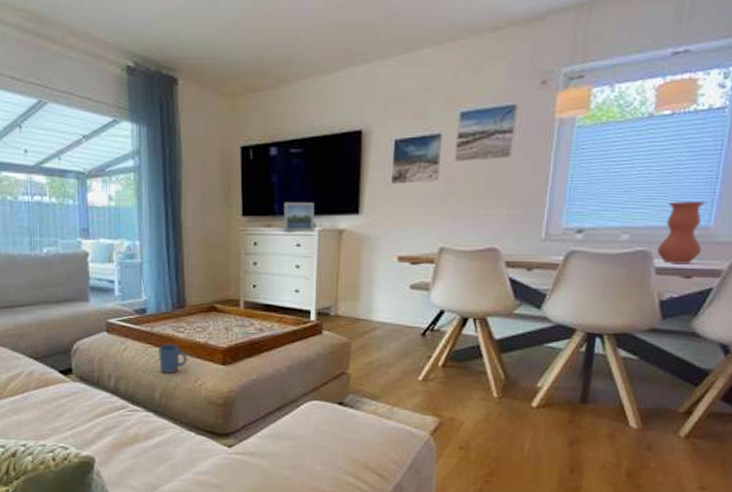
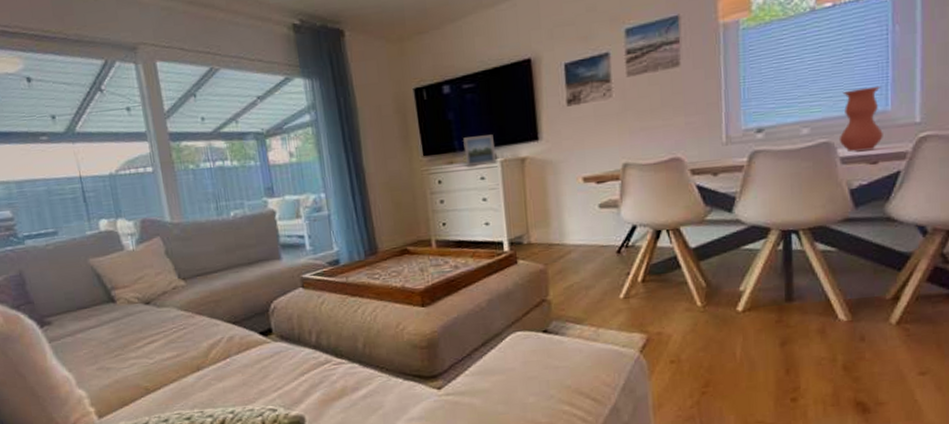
mug: present [159,343,188,374] -> none [356,291,386,322]

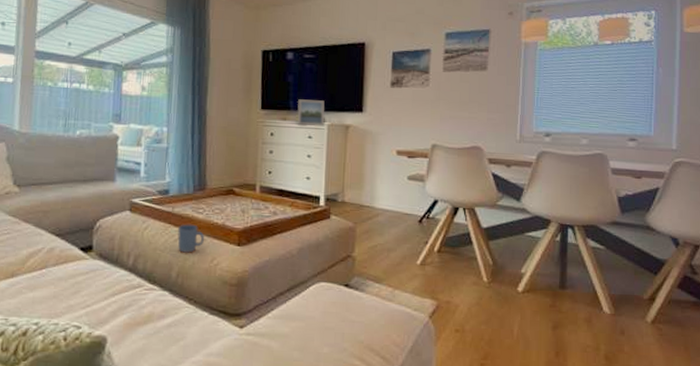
mug: none [356,291,386,322] -> present [177,224,205,253]
vase: present [839,86,883,153] -> none [611,114,647,167]

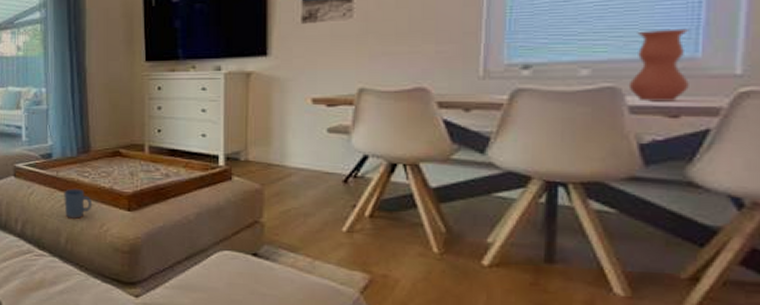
picture frame: present [297,99,325,127] -> none [188,46,221,77]
vase: none [611,114,647,167] -> present [628,28,690,102]

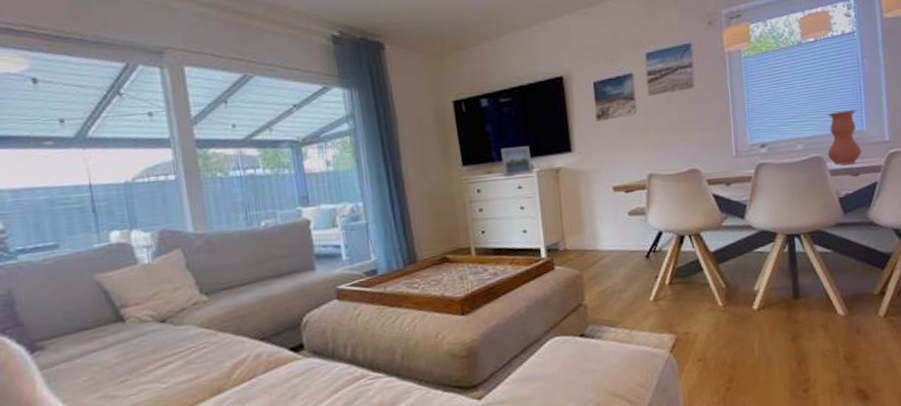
mug: present [64,188,93,219] -> none [394,301,426,334]
picture frame: none [188,46,221,77] -> present [501,146,533,177]

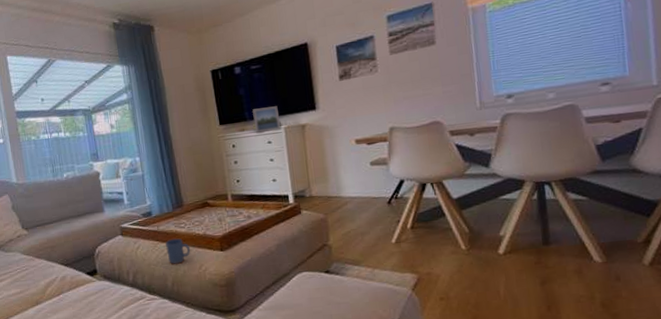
mug: none [394,301,426,334] -> present [165,238,191,264]
vase: present [827,109,862,166] -> none [582,55,624,113]

